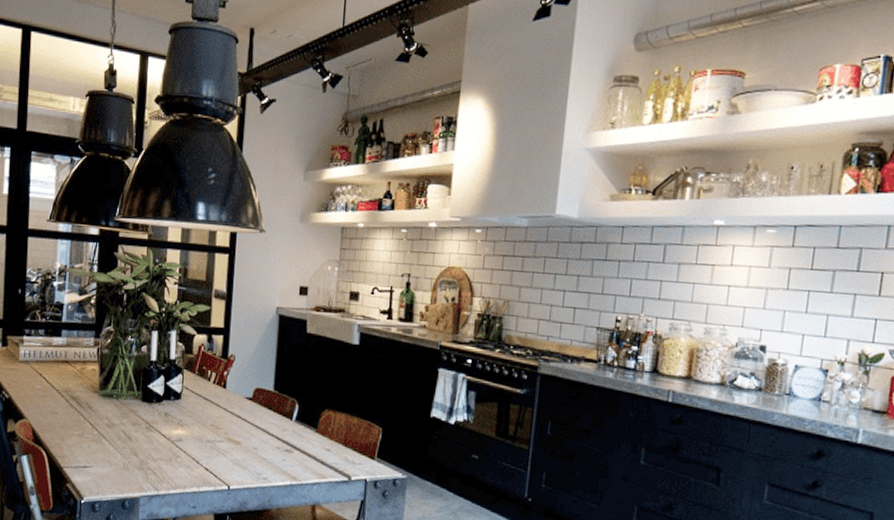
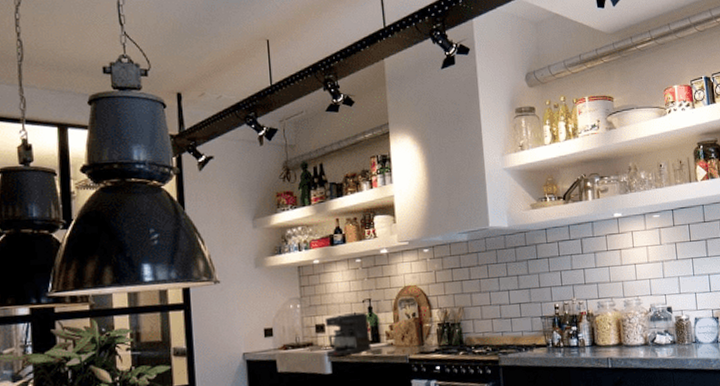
coffee maker: none [356,285,404,330] -> present [324,312,372,357]

